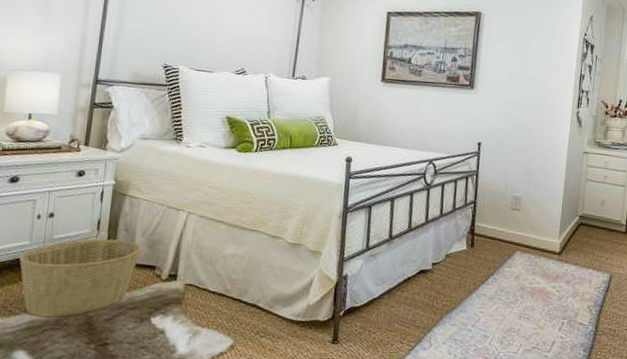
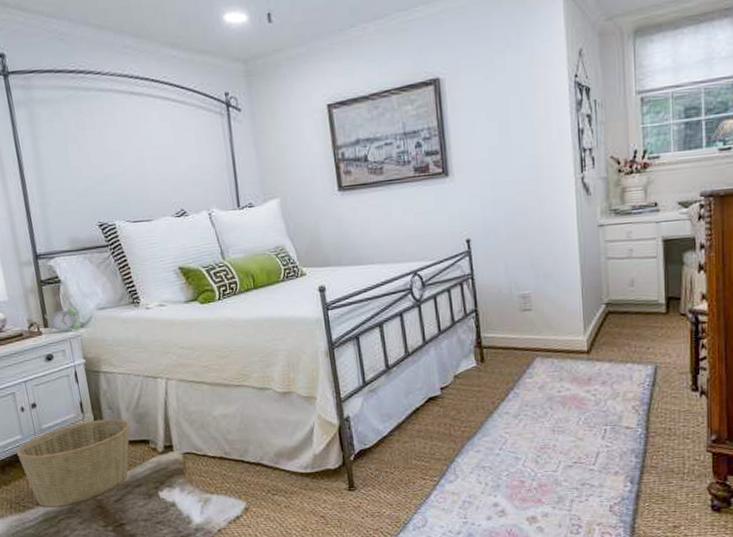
alarm clock: none [88,131,126,154] -> present [44,306,84,334]

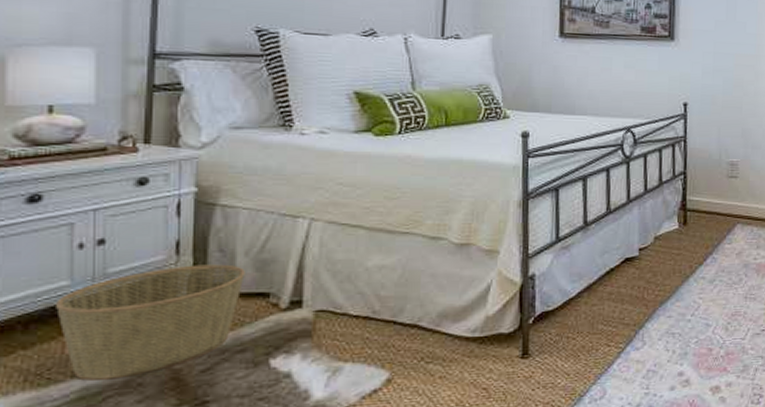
alarm clock: present [44,306,84,334] -> none [148,121,208,152]

